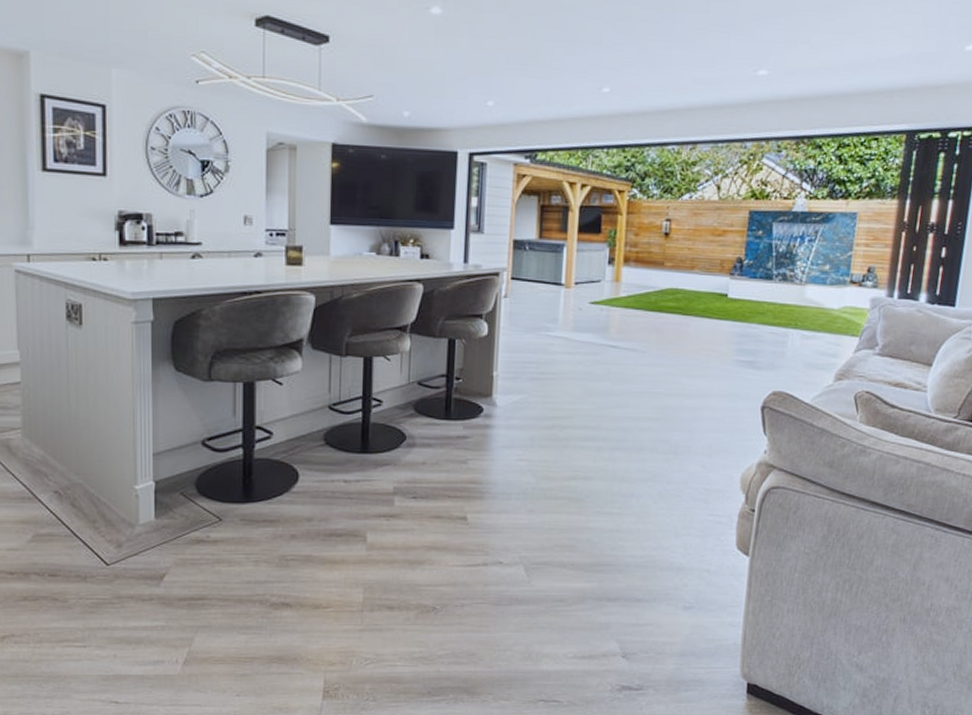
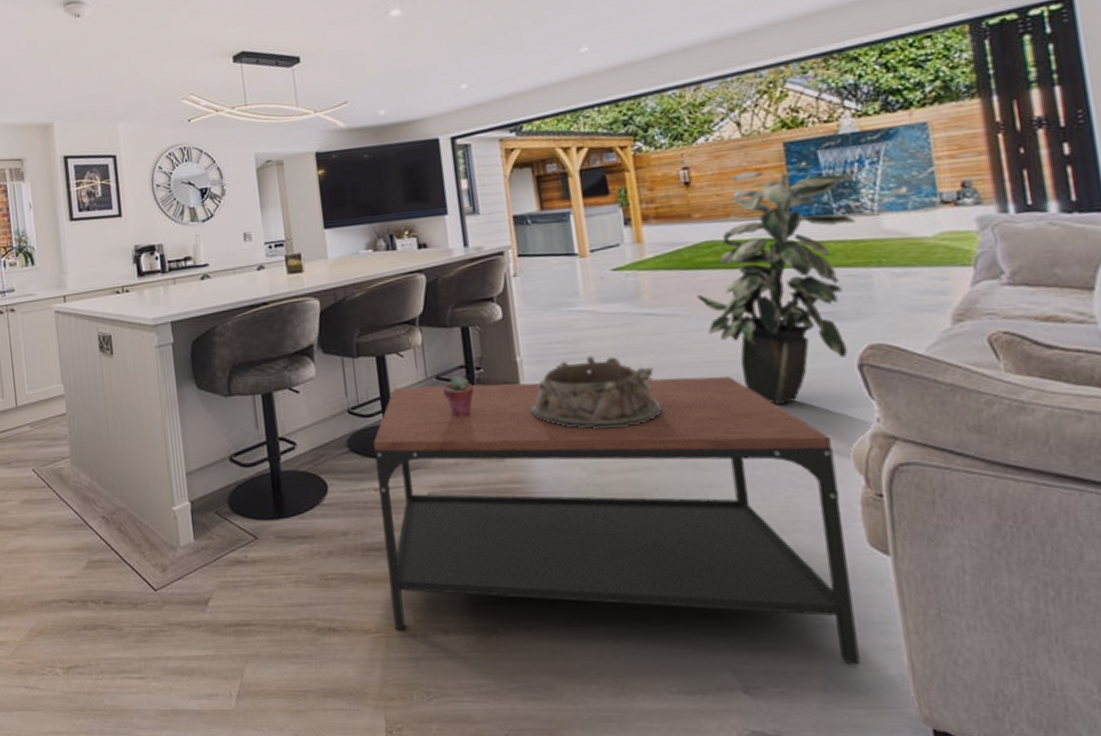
coffee table: none [345,389,729,637] -> present [373,376,861,665]
potted succulent: none [422,383,450,422] -> present [442,376,474,418]
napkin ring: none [498,377,607,442] -> present [531,355,662,429]
indoor plant: none [654,231,794,434] -> present [696,171,856,406]

